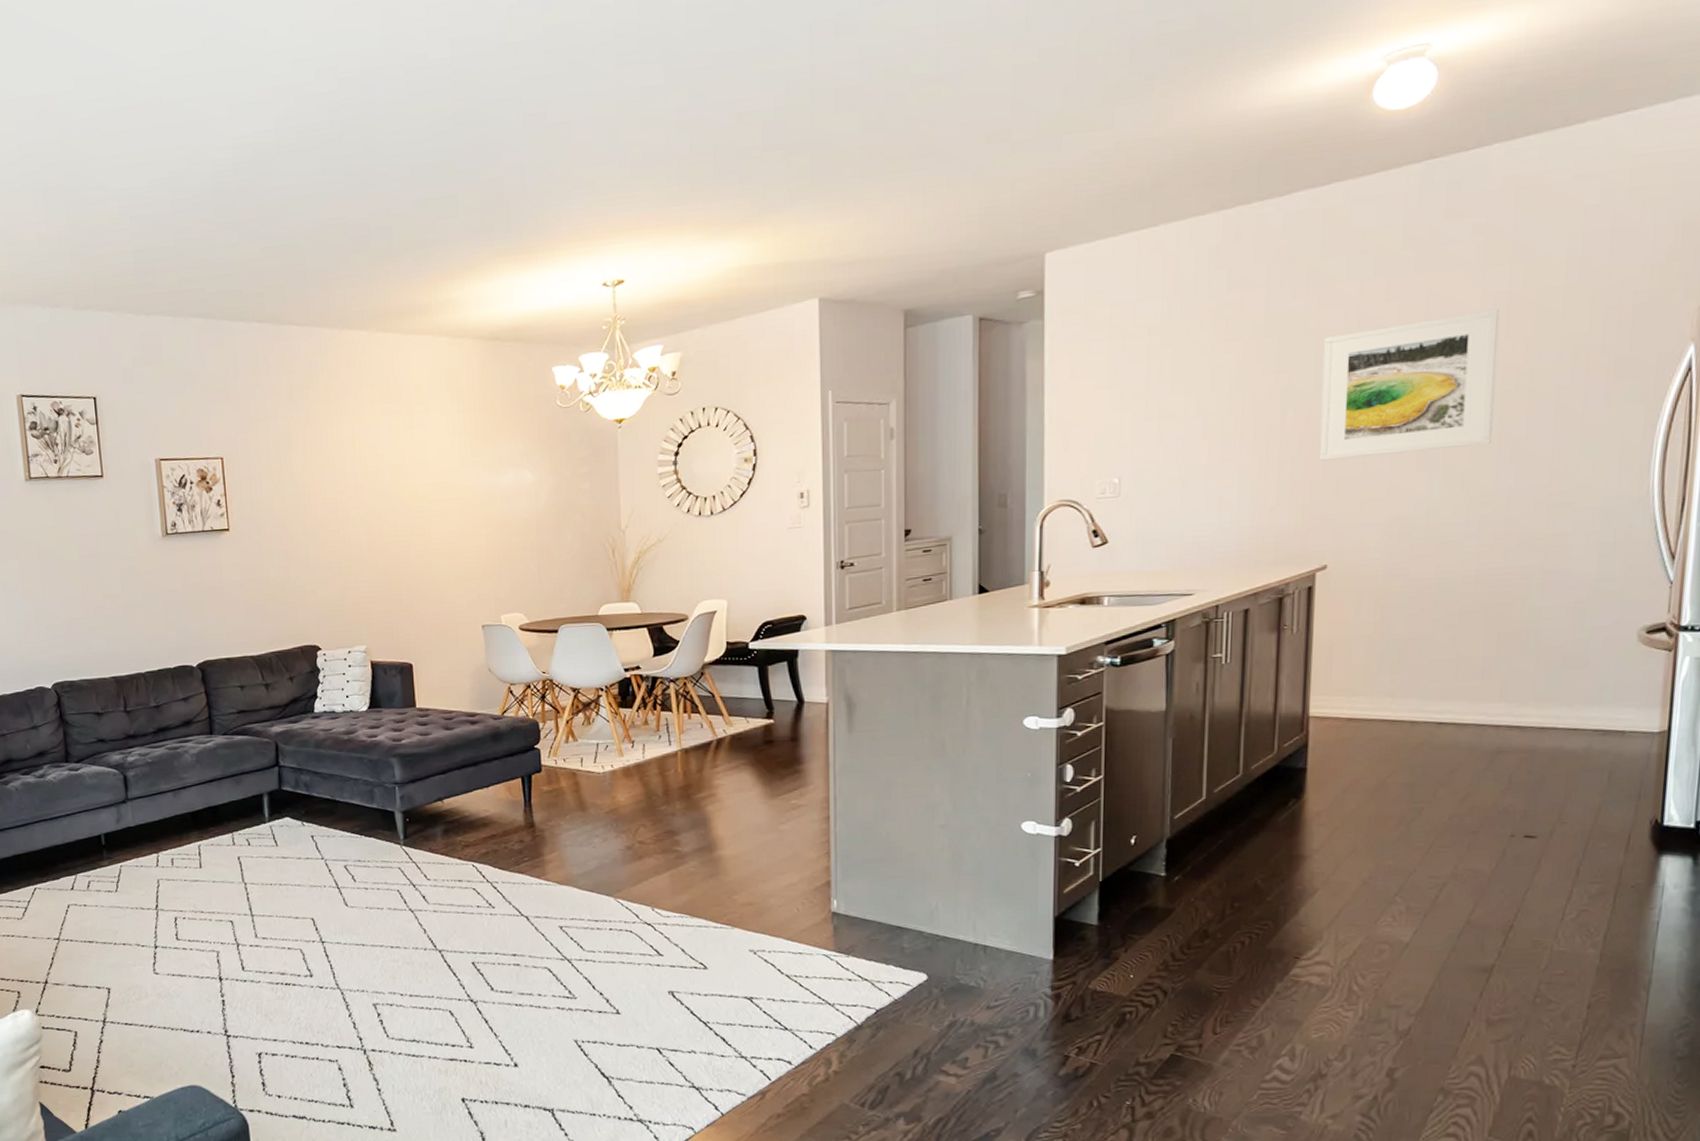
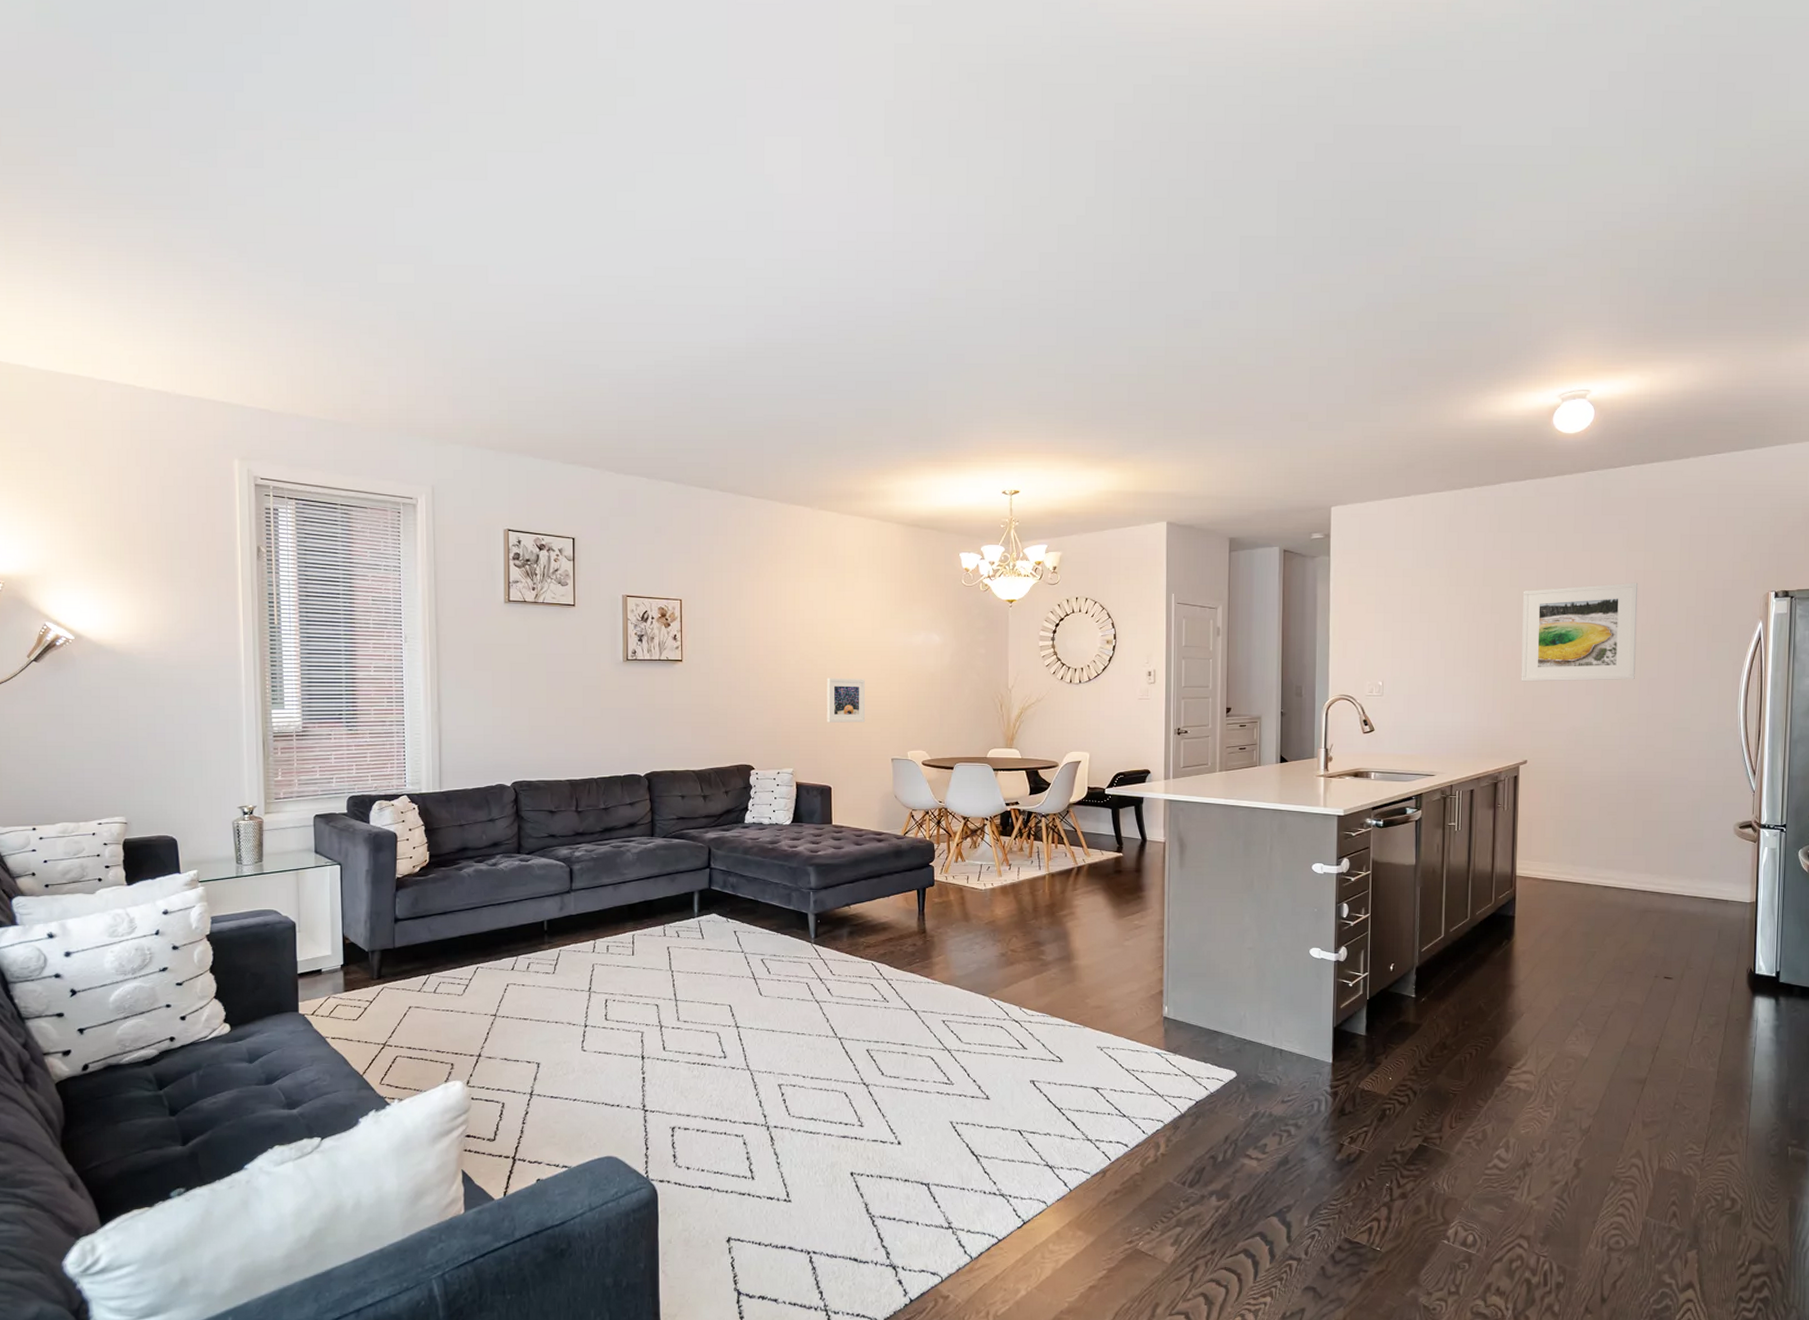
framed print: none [399,533,448,588] -> present [826,678,866,723]

